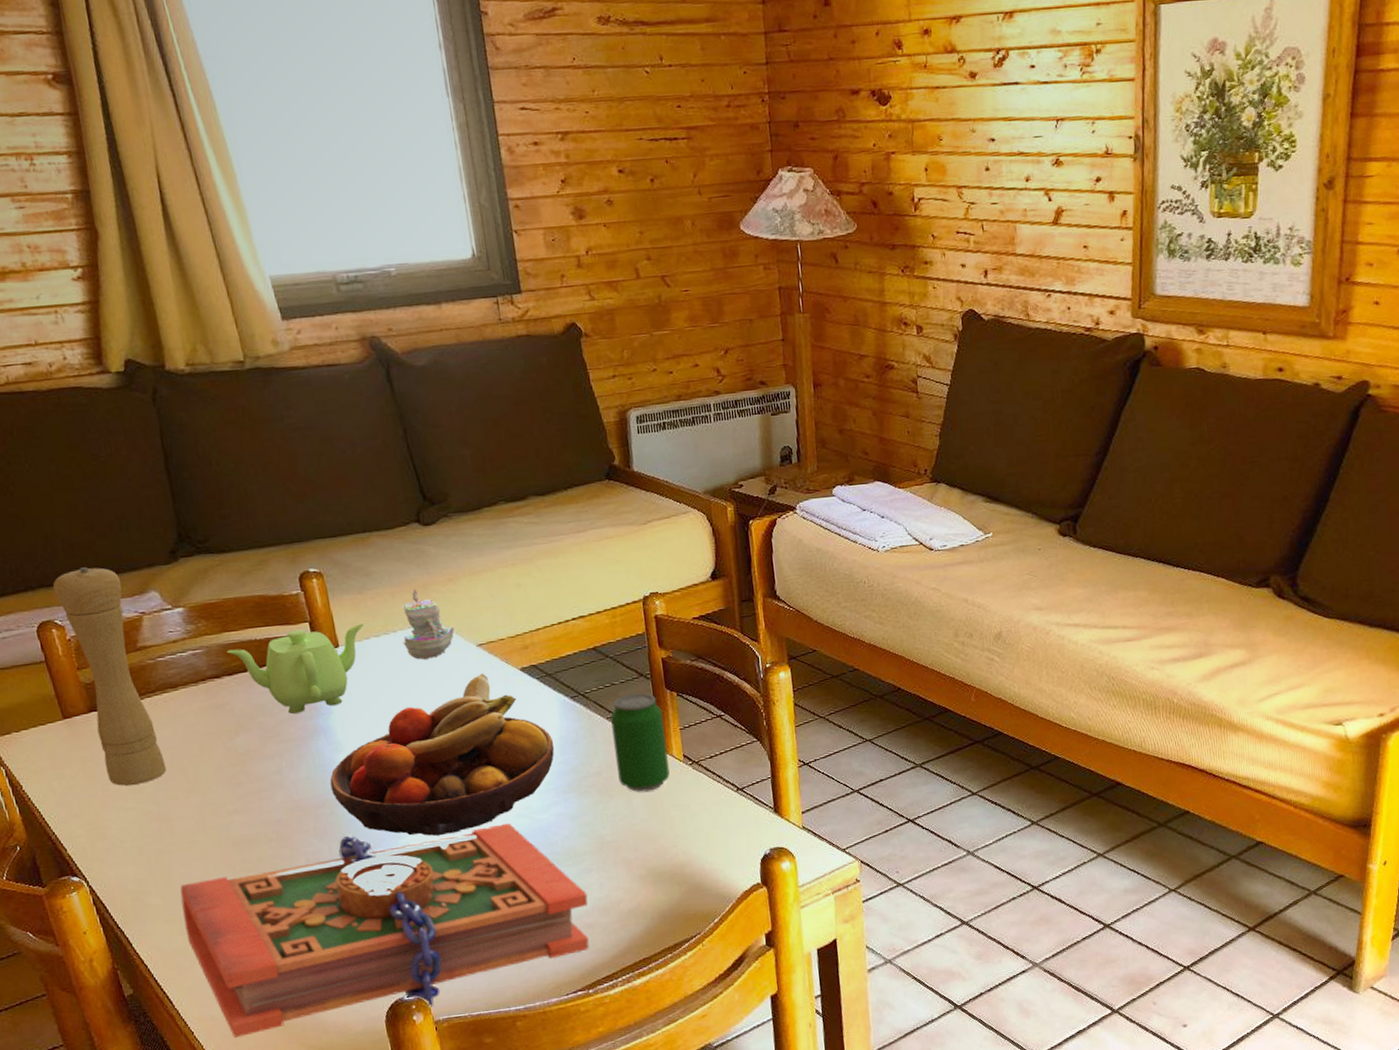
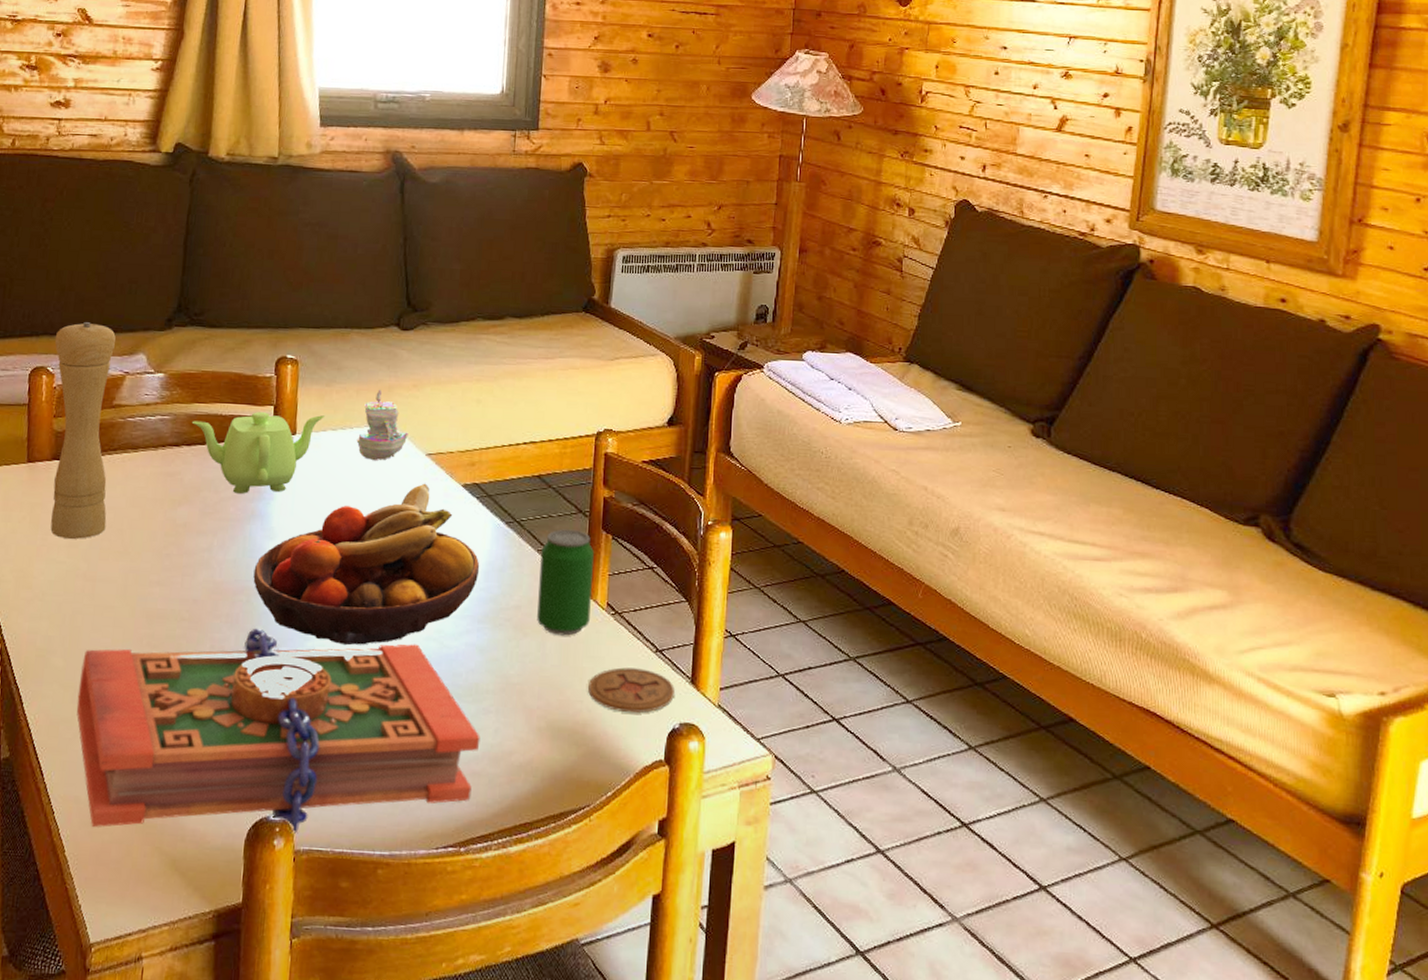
coaster: none [679,807,761,849] -> present [588,667,675,713]

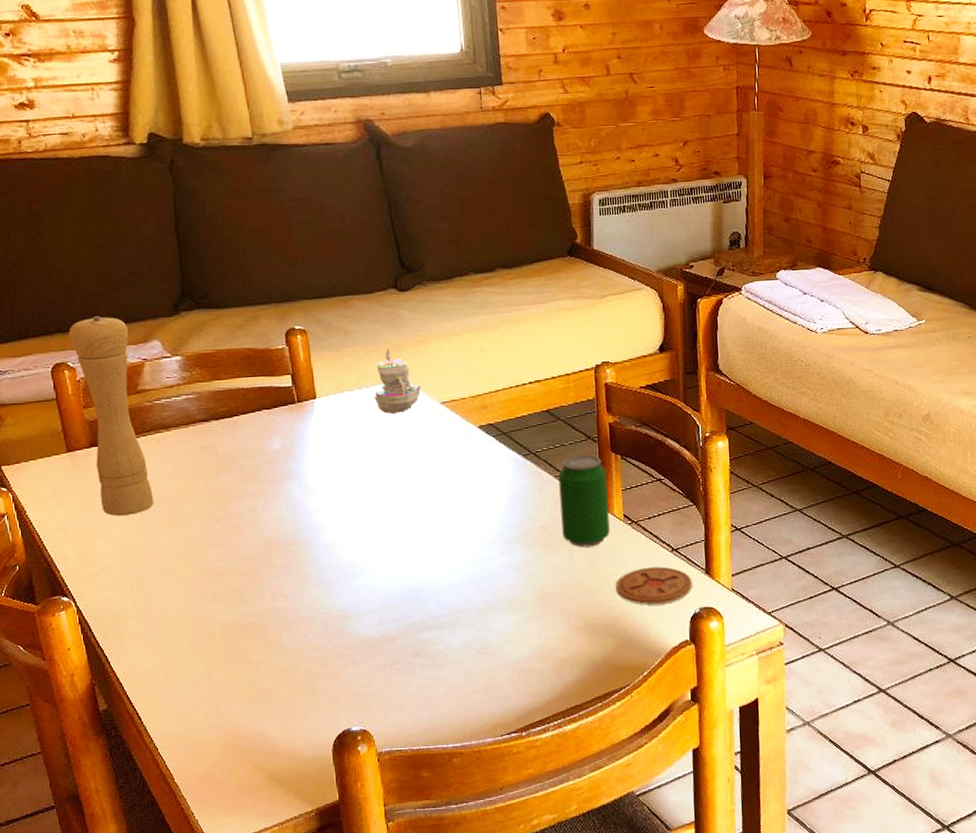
book: present [76,628,480,834] -> none [156,570,527,756]
teapot: present [191,412,324,494] -> none [215,378,340,458]
fruit bowl: present [253,483,480,646] -> none [298,429,505,579]

